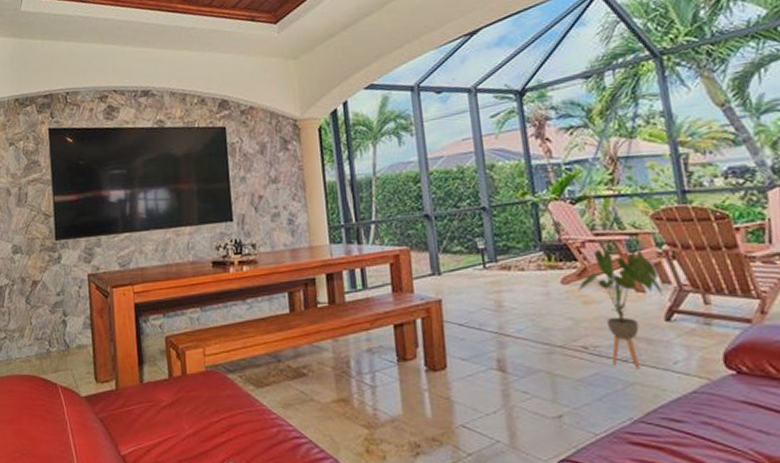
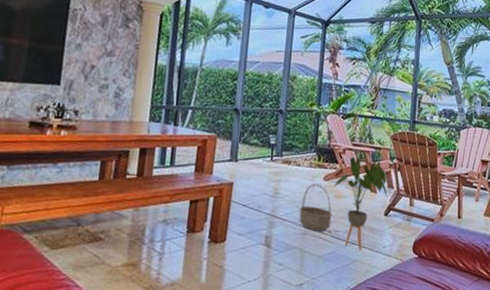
basket: none [535,289,586,349] -> present [299,183,333,232]

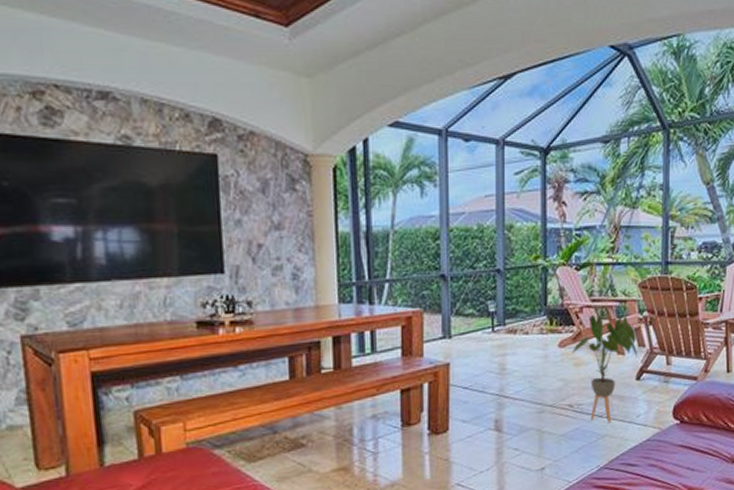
basket: present [299,183,333,232] -> none [532,352,573,408]

